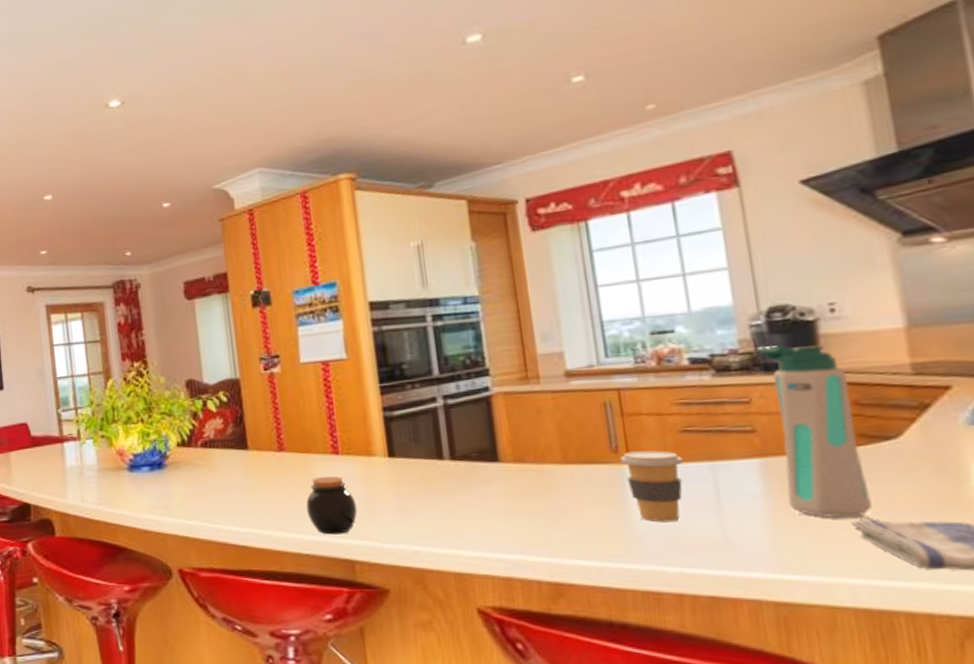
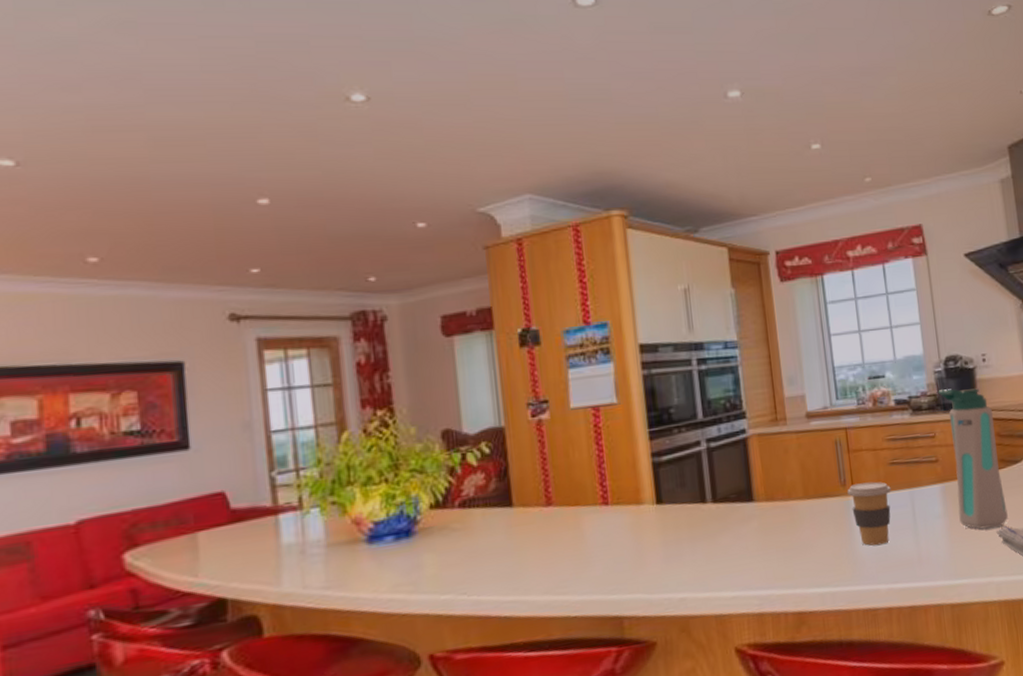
jar: present [305,476,358,535] -> none [574,528,627,592]

